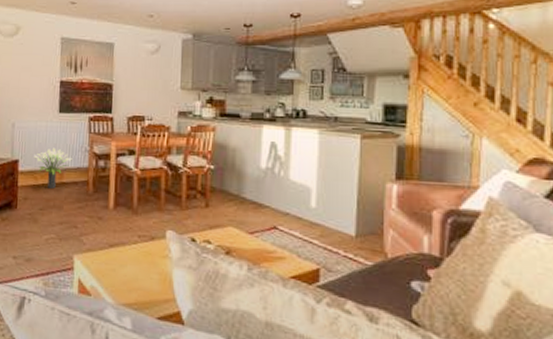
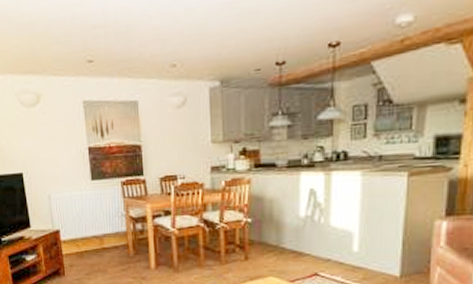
potted plant: present [34,147,72,189] -> none [73,215,110,254]

